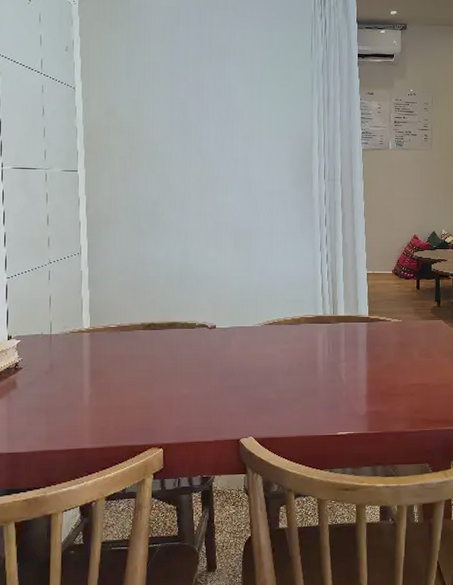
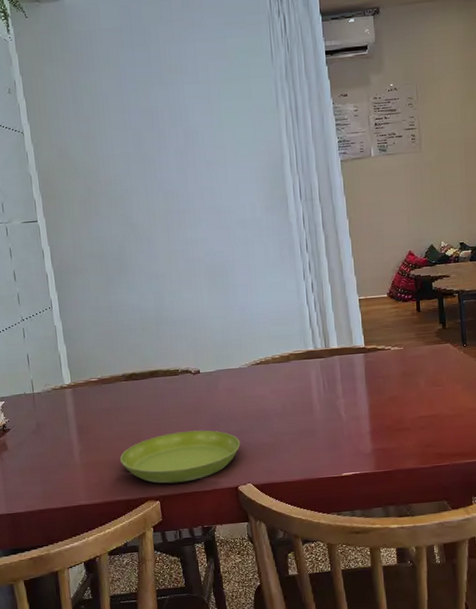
saucer: none [128,382,247,432] -> present [119,430,241,484]

